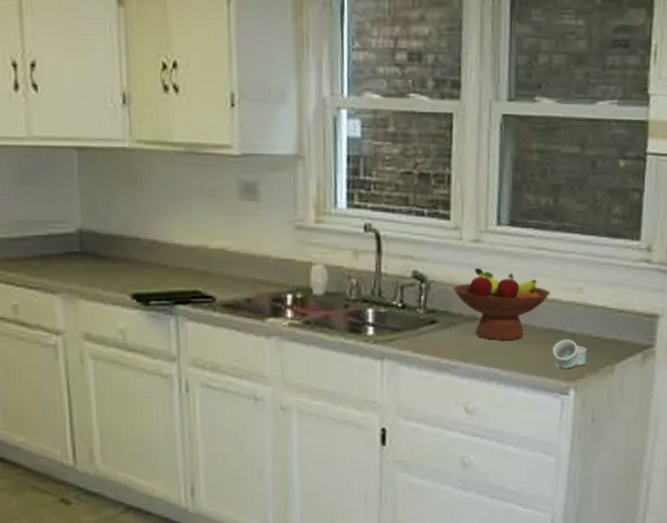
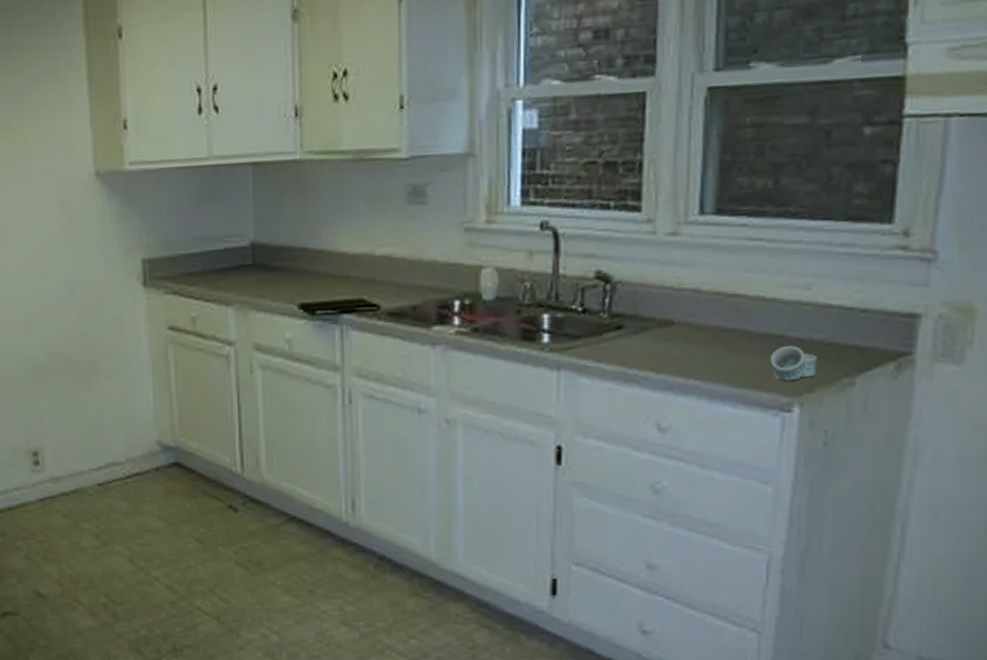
fruit bowl: present [453,267,550,340] -> none [644,264,768,348]

